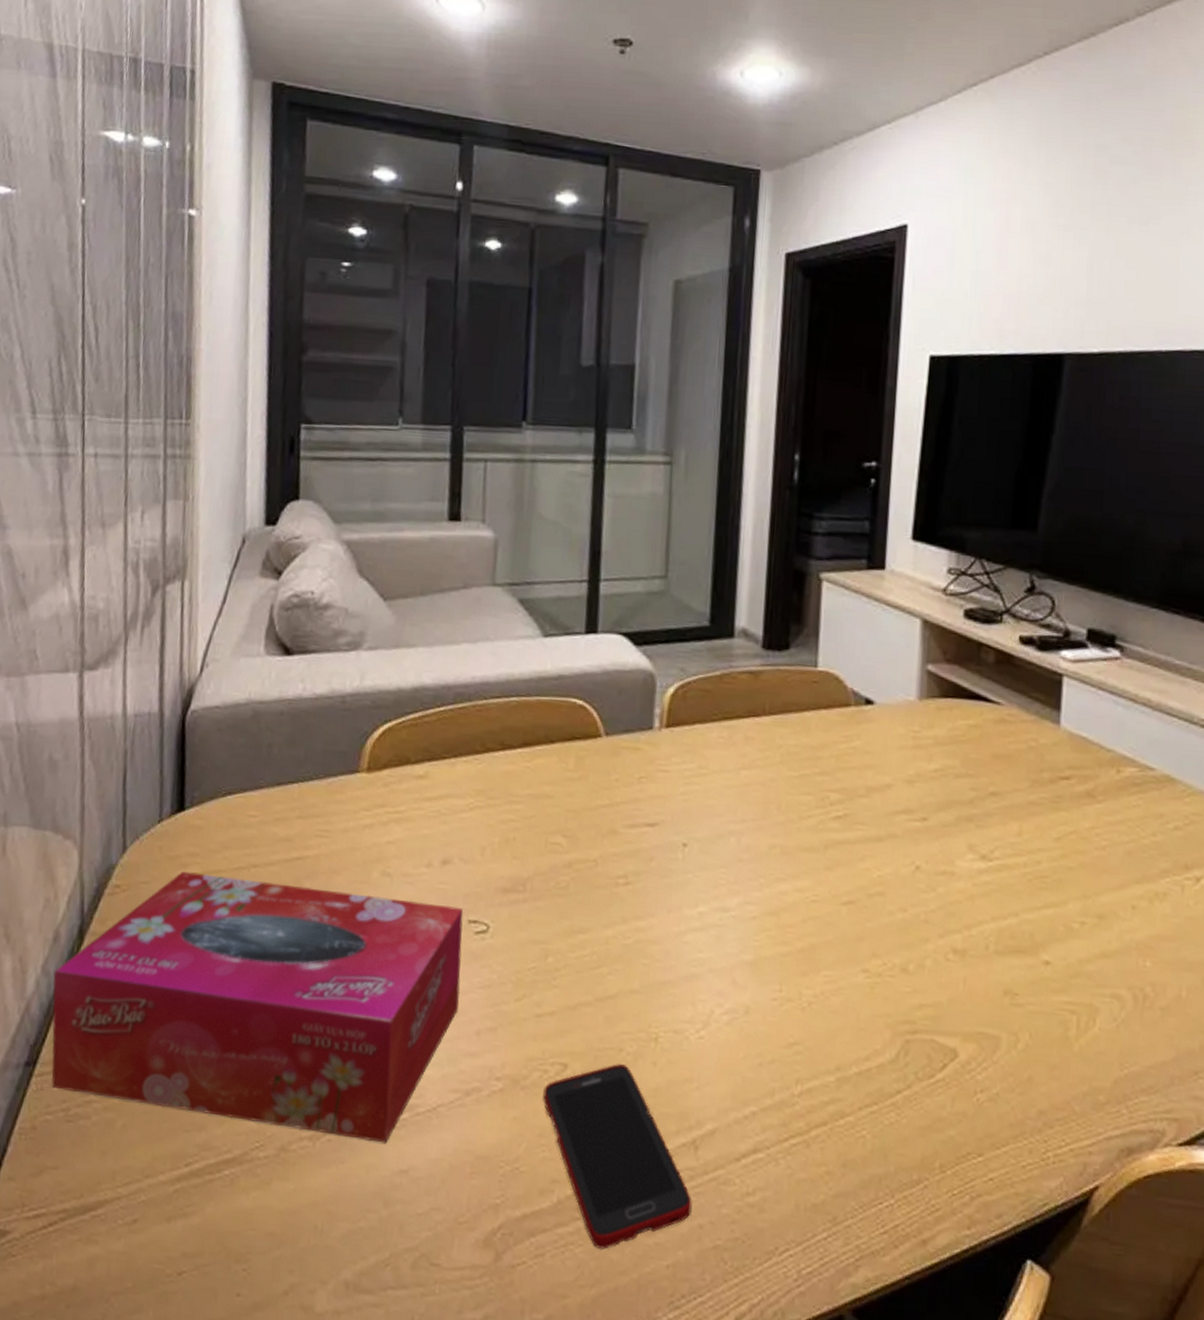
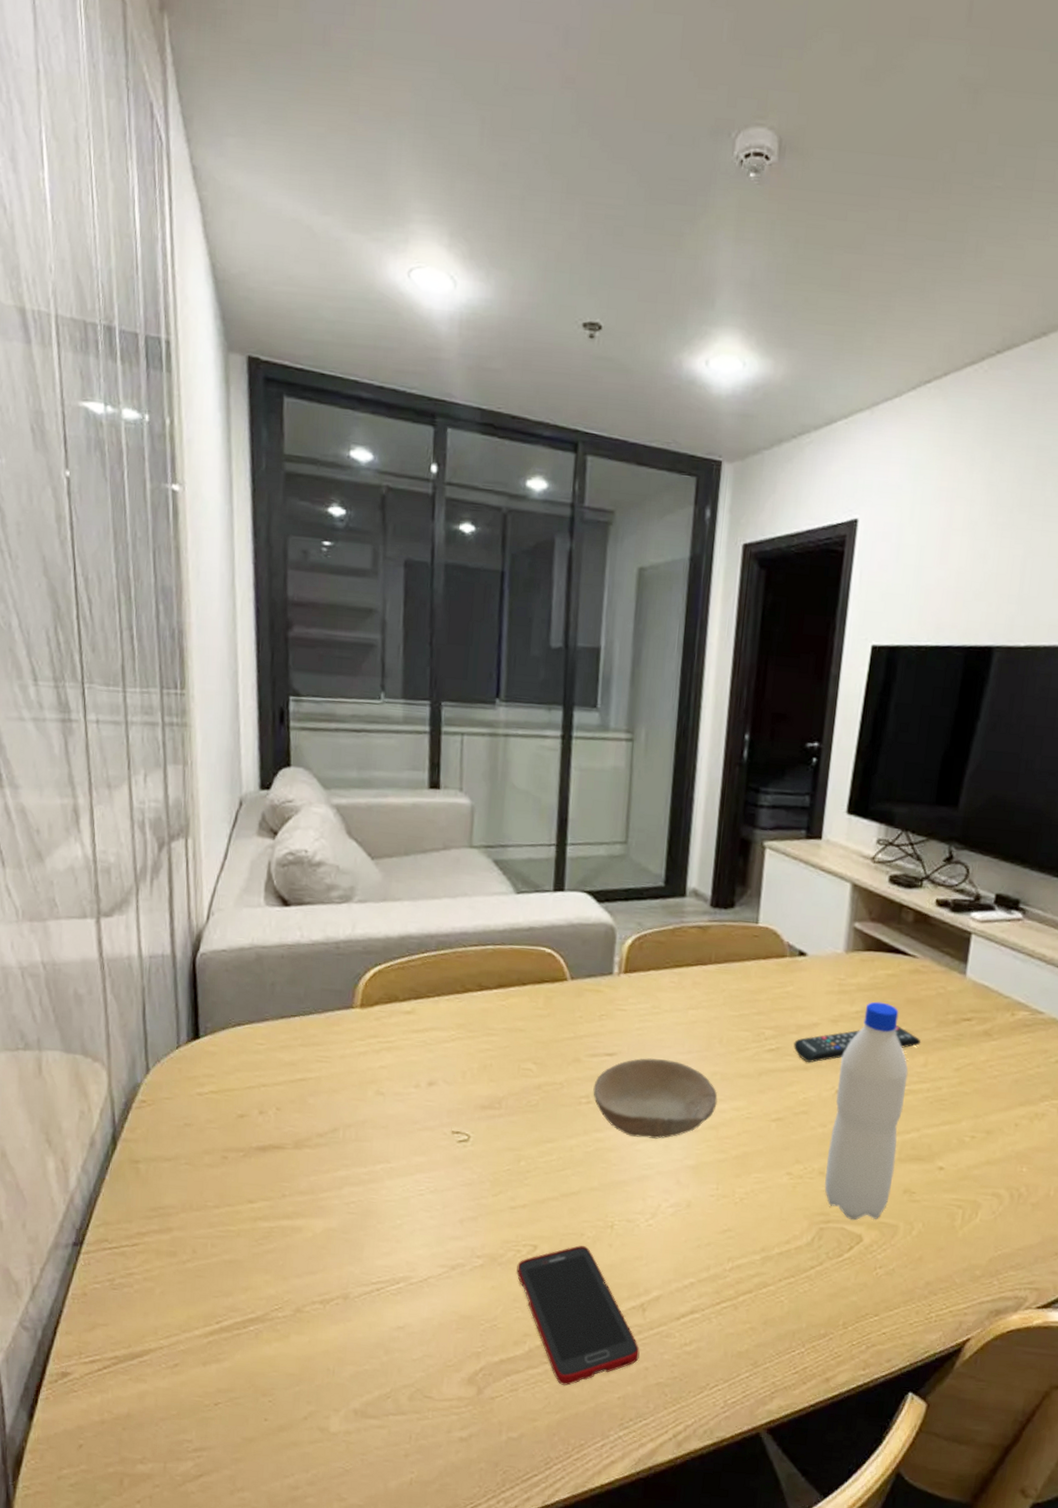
tissue box: present [51,872,464,1144] -> none [92,1090,448,1306]
bowl: none [632,828,778,928] -> present [593,1058,718,1139]
remote control: none [864,786,1013,833] -> present [793,1025,921,1063]
water bottle: none [908,757,1000,1030] -> present [824,1001,909,1220]

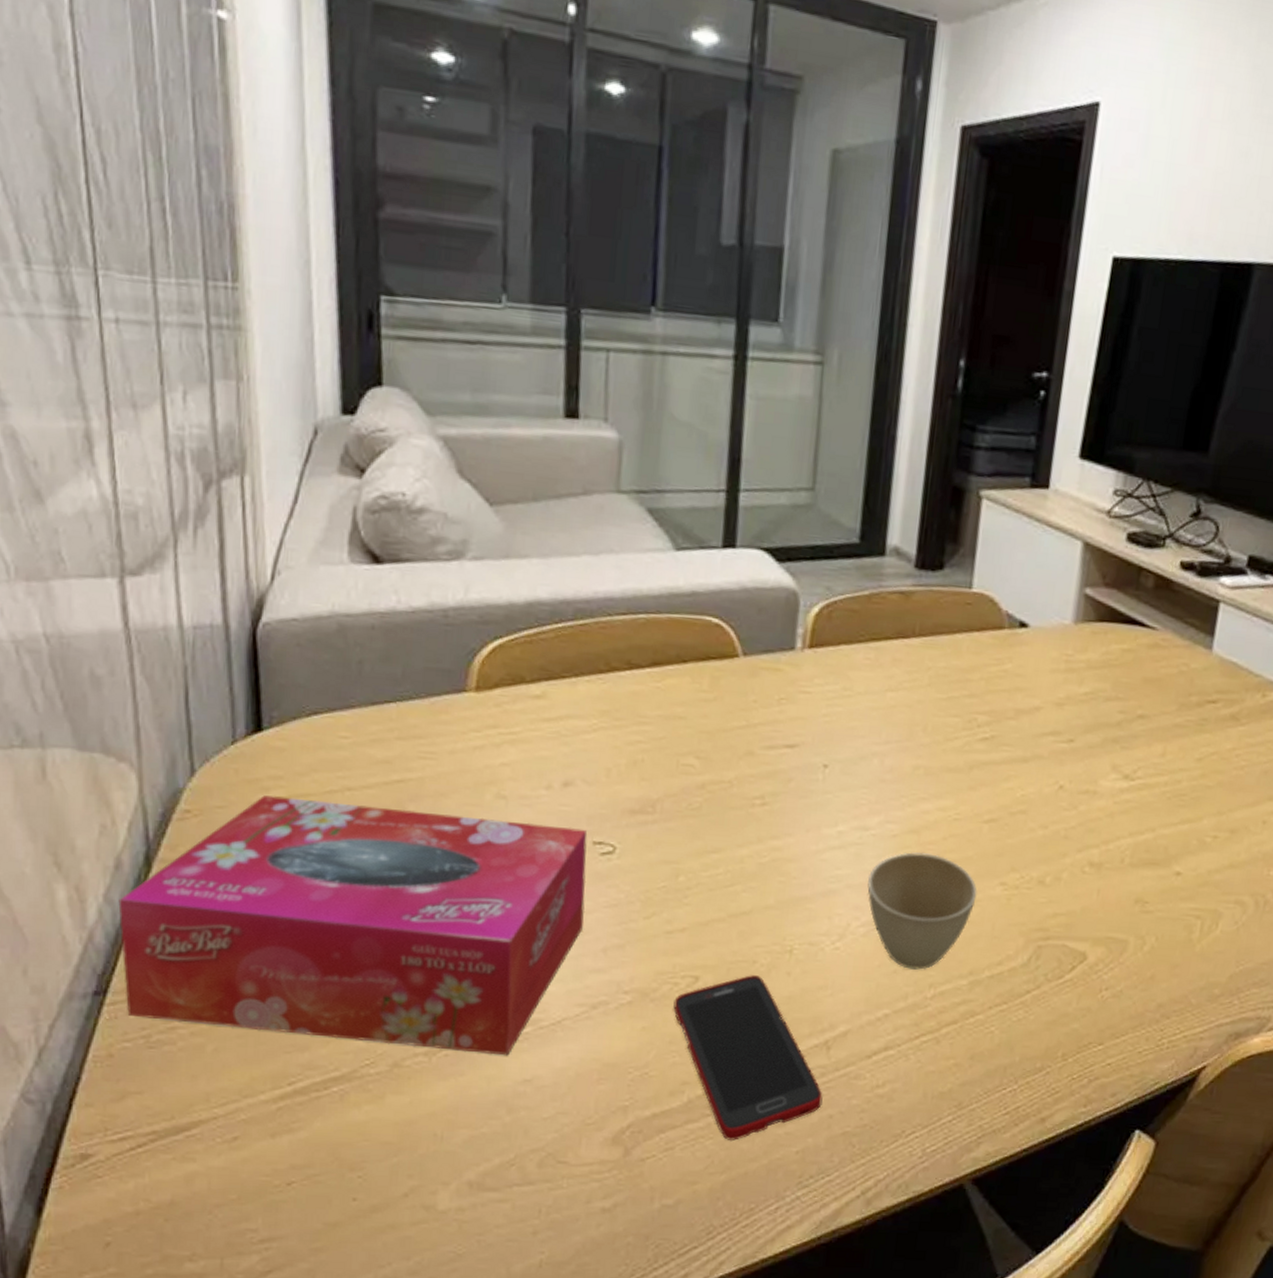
tissue box: none [92,1090,448,1306] -> present [118,795,588,1056]
bowl: present [593,1058,718,1139] -> none [769,750,921,846]
cup: none [674,1145,767,1246] -> present [867,852,977,970]
remote control: present [793,1025,921,1063] -> none [1011,709,1160,754]
water bottle: present [824,1001,909,1220] -> none [1044,681,1144,936]

